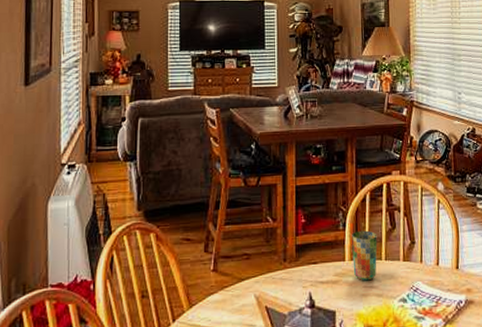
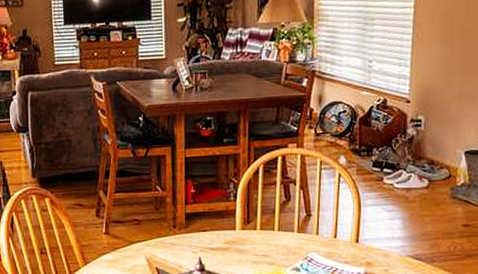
cup: present [352,230,378,281] -> none [243,202,270,250]

